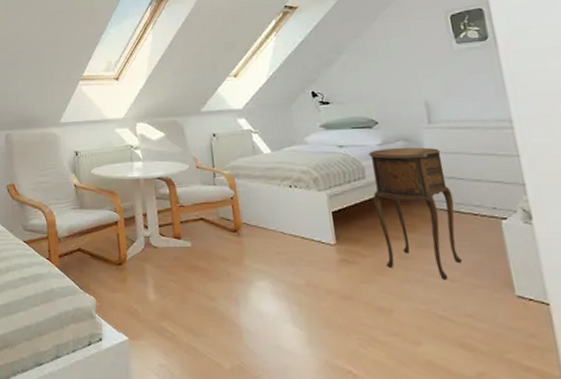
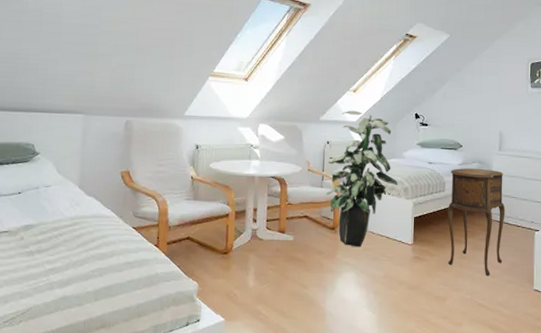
indoor plant: none [217,96,305,251] -> present [326,110,398,248]

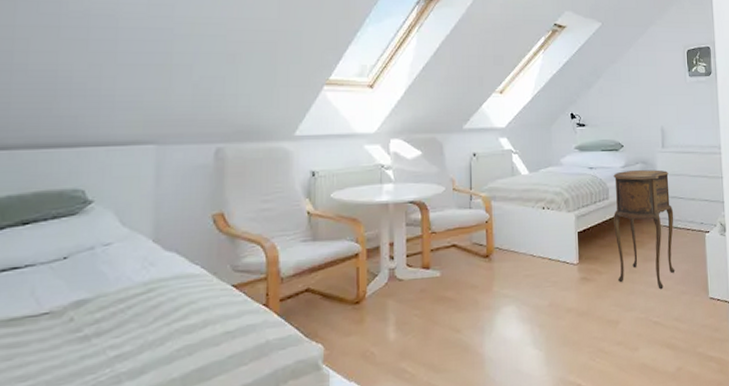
indoor plant: present [326,110,398,248] -> none [476,114,558,275]

